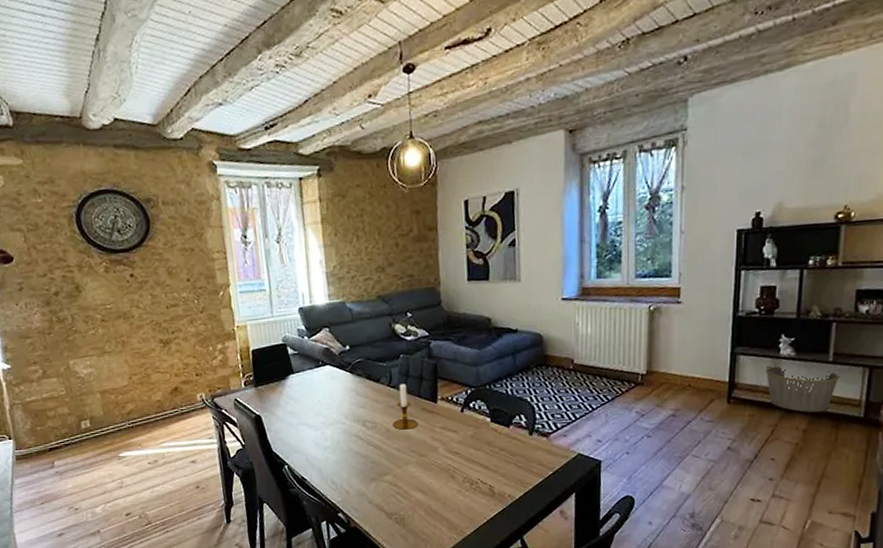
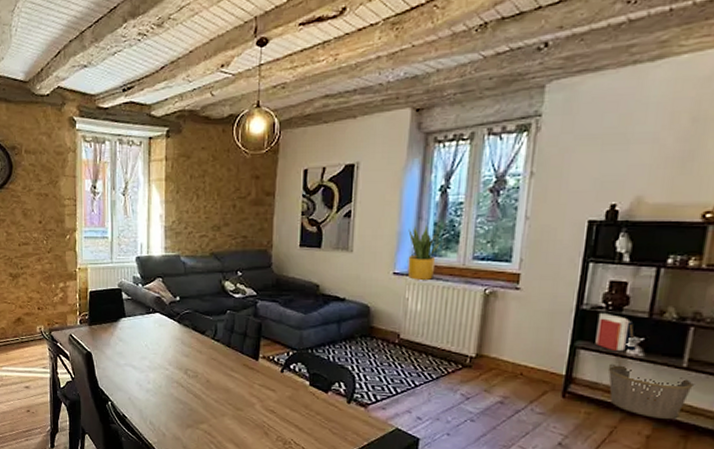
candlestick: present [392,384,418,430] -> none [213,338,238,383]
planter: none [572,246,605,304] -> present [407,224,442,281]
books: none [752,317,788,353] -> present [595,312,637,351]

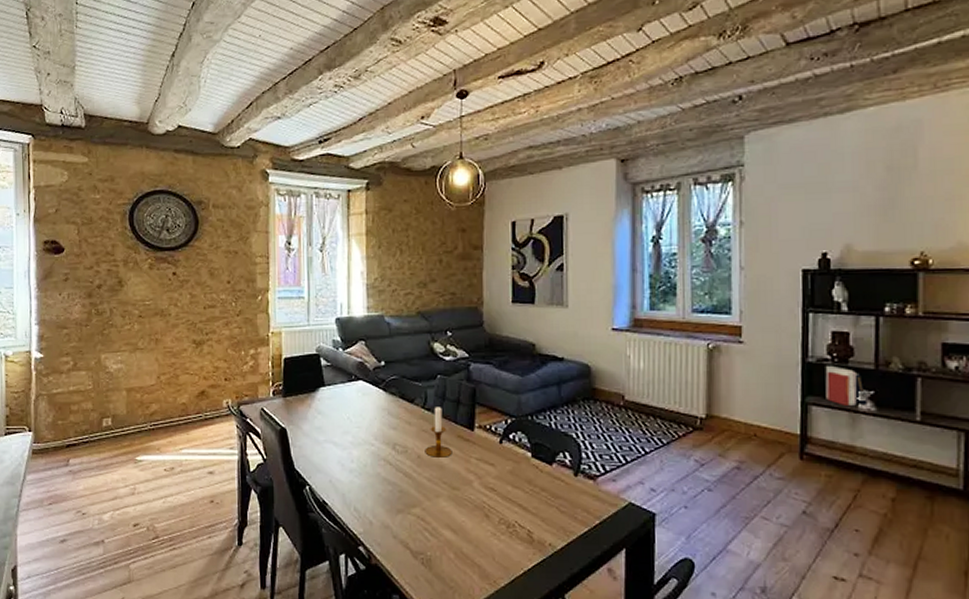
candlestick: none [213,338,238,383] -> present [425,407,452,457]
planter: present [407,224,442,281] -> none [624,276,659,337]
basket: present [608,363,694,419] -> none [844,420,930,479]

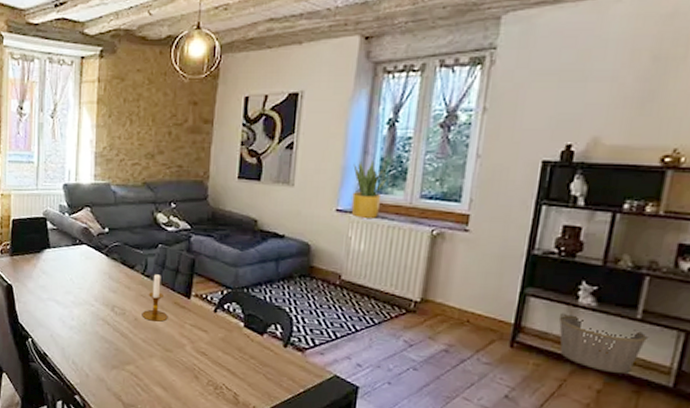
planter: none [624,276,659,337] -> present [351,159,388,219]
books: present [825,365,867,406] -> none [546,258,589,300]
basket: none [844,420,930,479] -> present [559,312,648,373]

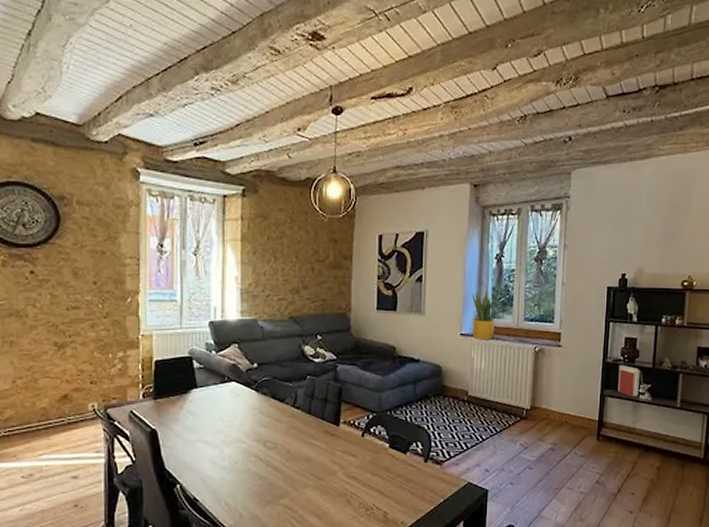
candlestick: present [142,274,168,322] -> none [294,405,319,452]
books: none [546,258,589,300] -> present [618,364,646,397]
basket: present [559,312,648,373] -> none [628,408,685,452]

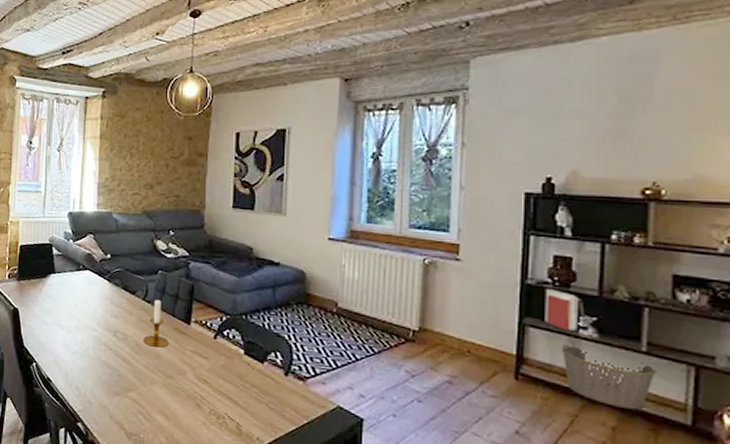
candlestick: none [294,405,319,452] -> present [143,300,169,348]
planter: present [472,289,499,341] -> none [342,190,377,248]
basket: none [628,408,685,452] -> present [563,344,656,410]

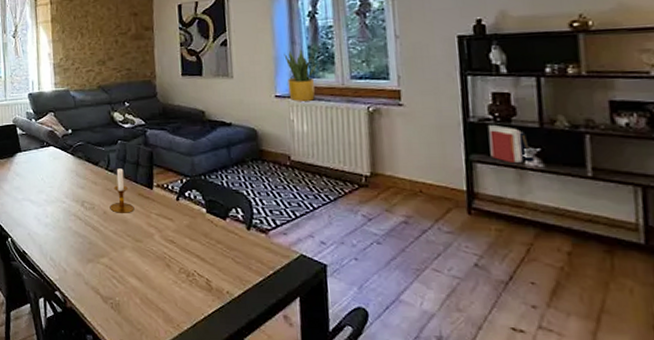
planter: none [342,190,377,248] -> present [284,48,318,103]
basket: present [563,344,656,410] -> none [511,176,604,233]

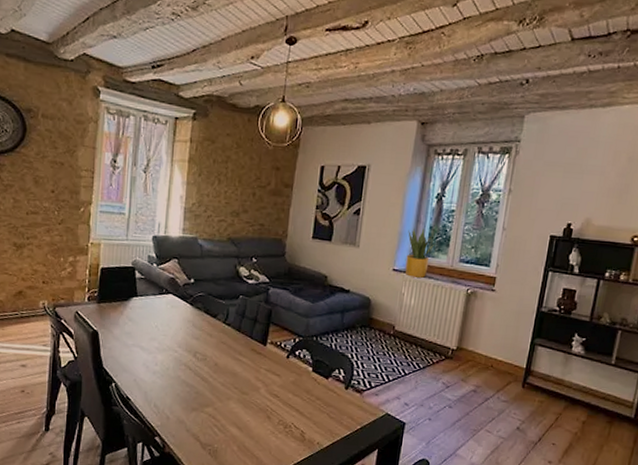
candlestick: present [110,168,135,213] -> none [221,323,246,367]
books: present [487,124,534,163] -> none [549,315,580,349]

